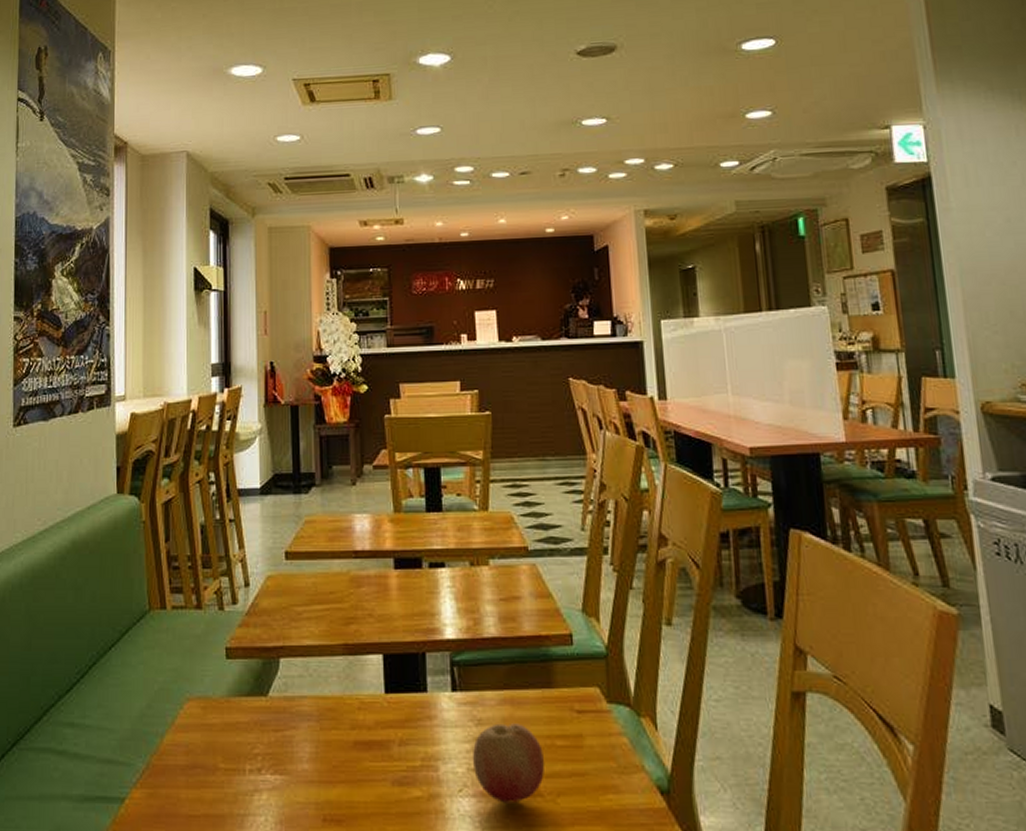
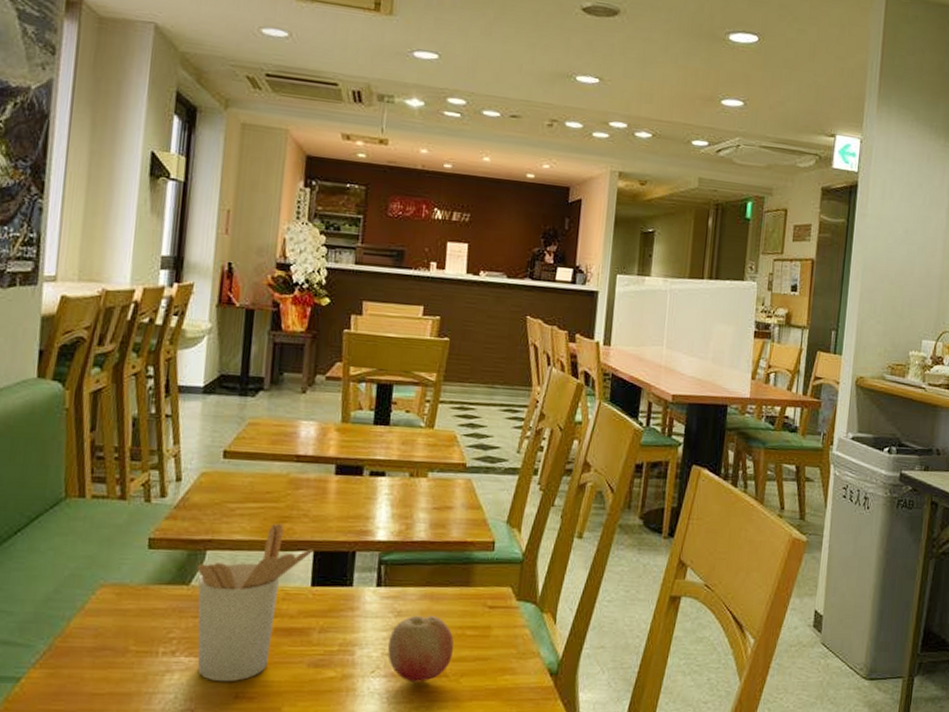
utensil holder: none [273,625,383,803] -> present [197,523,314,682]

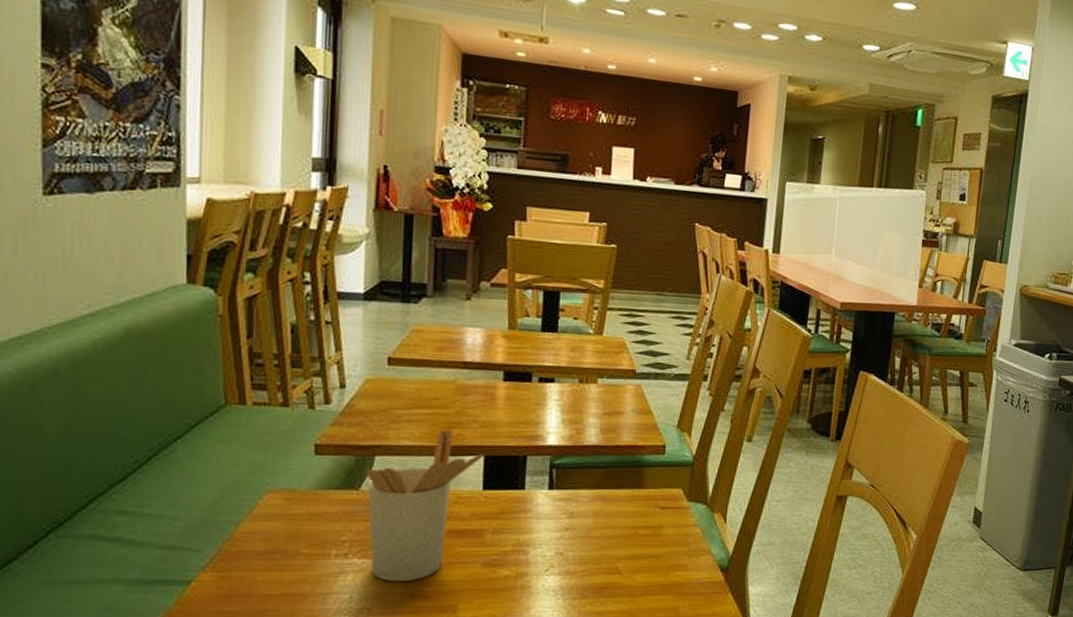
fruit: present [388,615,454,683] -> none [561,516,627,580]

